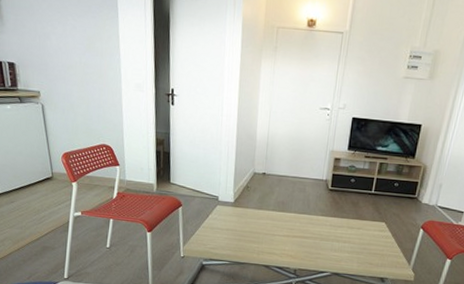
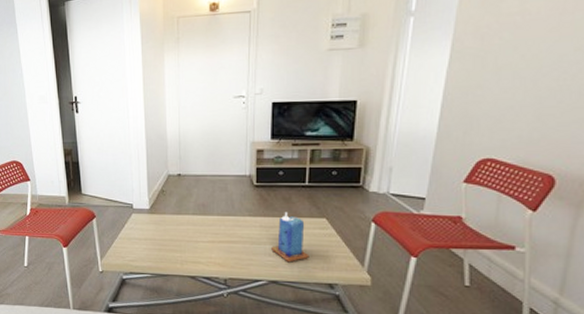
candle: none [337,214,368,258] -> present [271,212,309,263]

